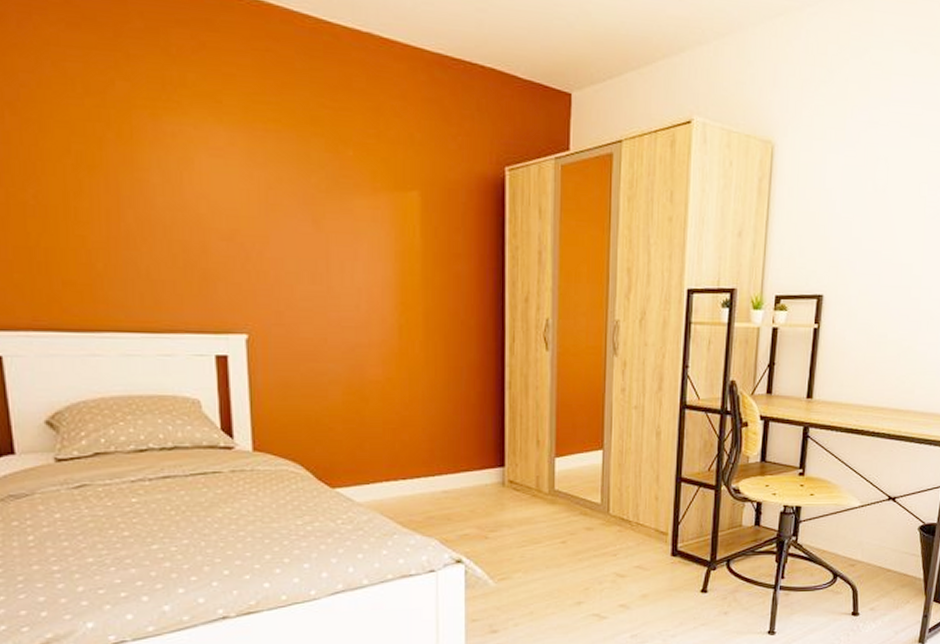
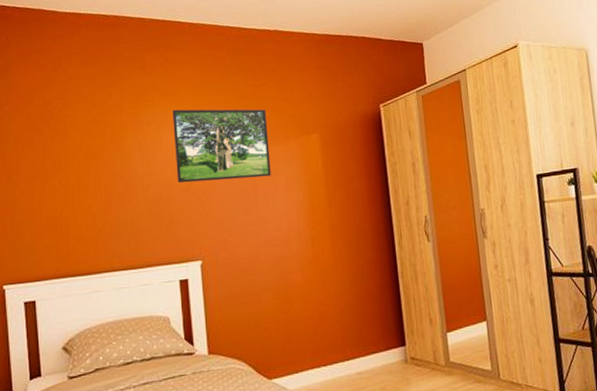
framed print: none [210,121,350,238] -> present [172,109,271,183]

